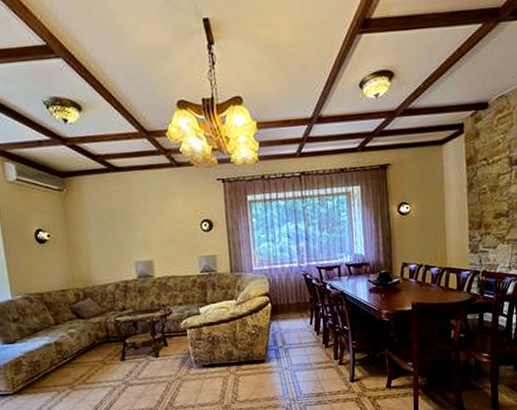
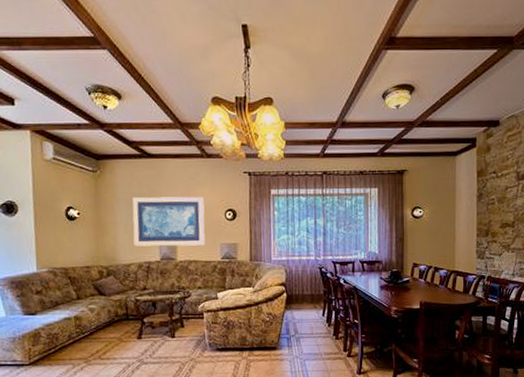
wall art: none [103,209,183,266] -> present [132,196,205,247]

